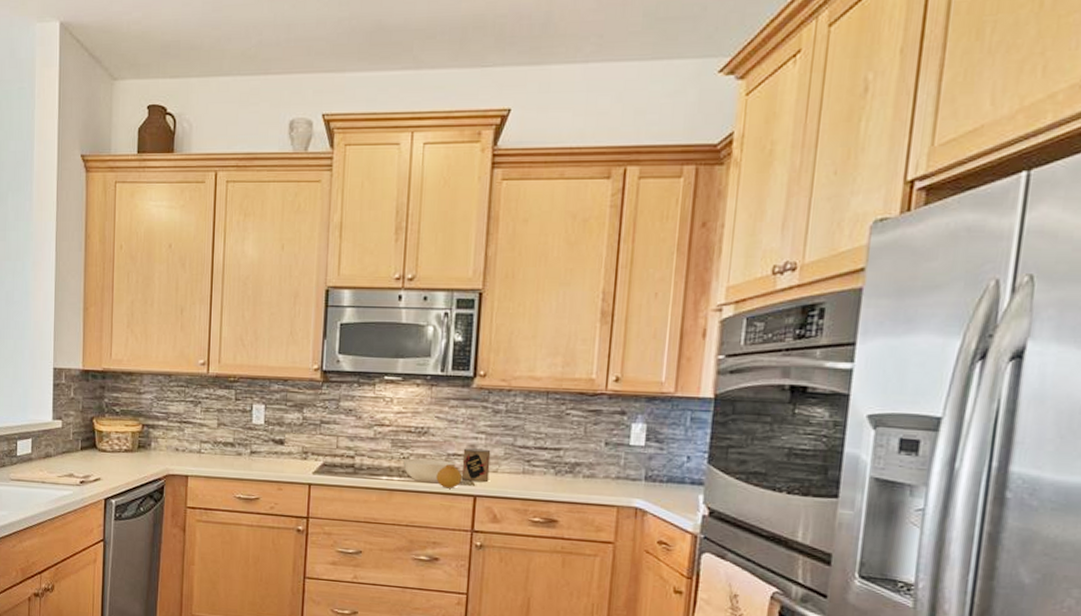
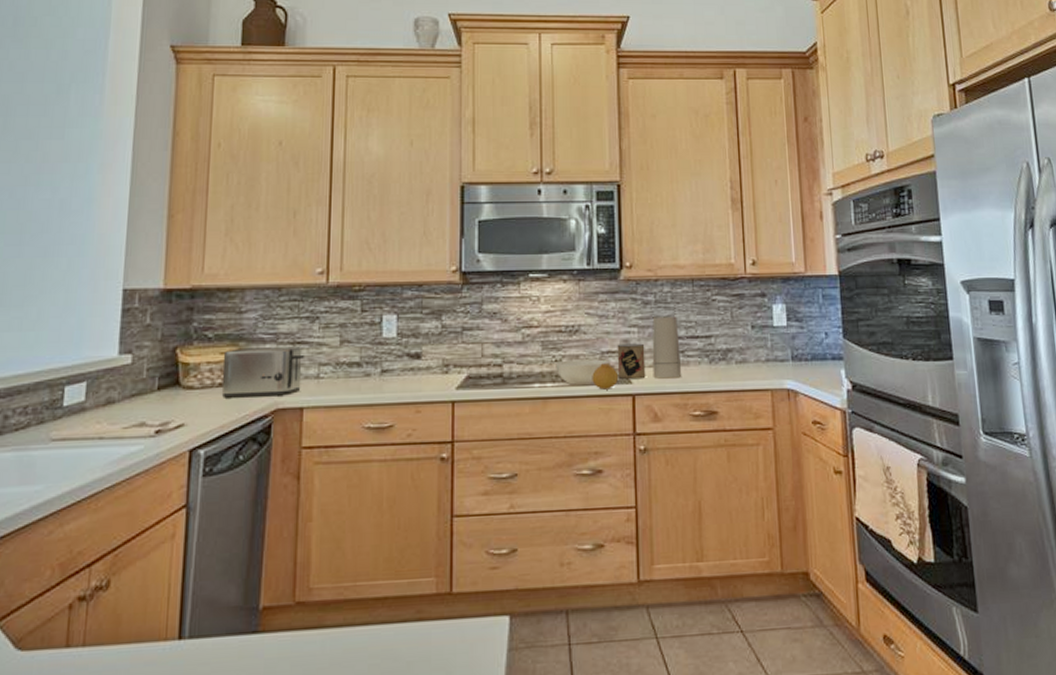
toaster: none [126,423,190,466] -> present [221,347,305,400]
canister: none [496,426,527,486] -> present [652,316,681,380]

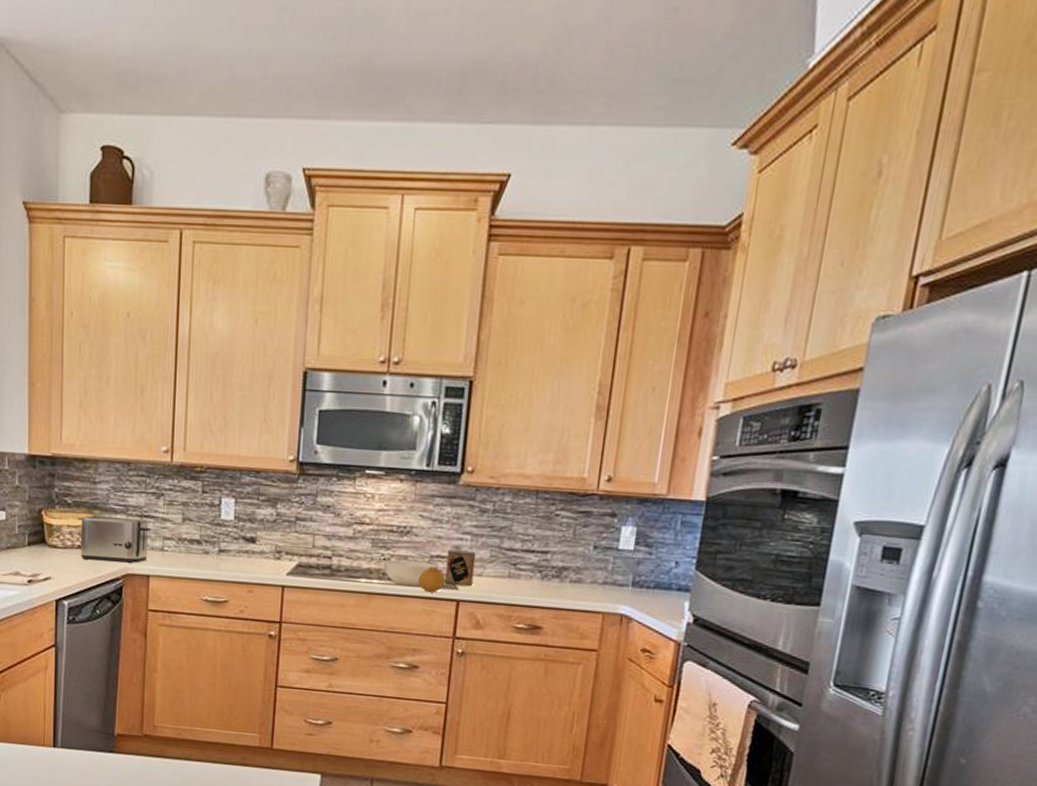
canister: present [652,316,681,380] -> none [480,526,515,591]

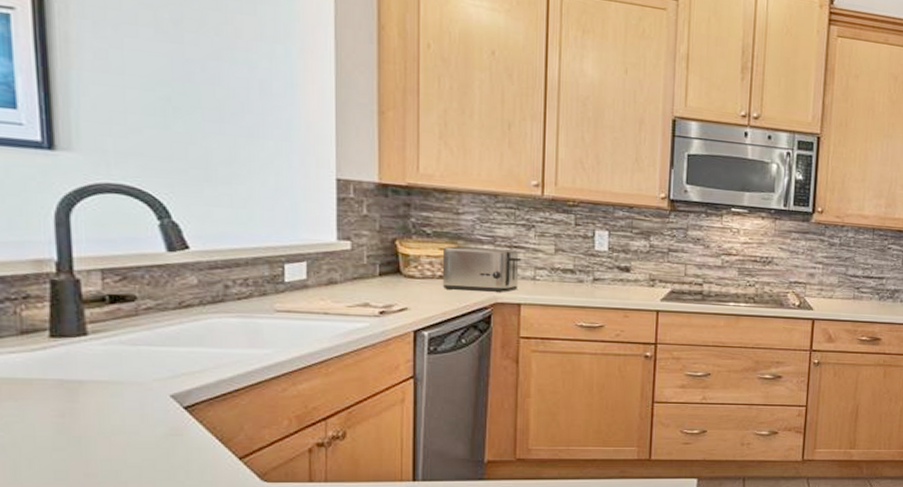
bowl: present [382,559,439,587] -> none [748,285,796,309]
fruit: present [418,567,445,593] -> none [779,291,802,313]
tin can: present [444,549,476,587] -> none [801,276,827,308]

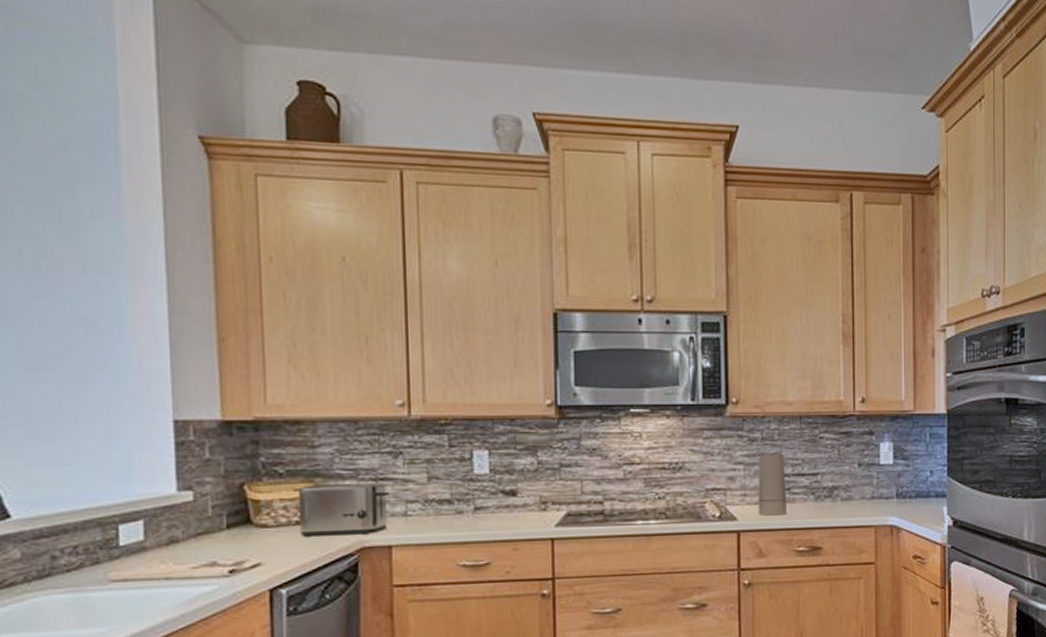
canister: none [831,257,857,310] -> present [758,454,786,517]

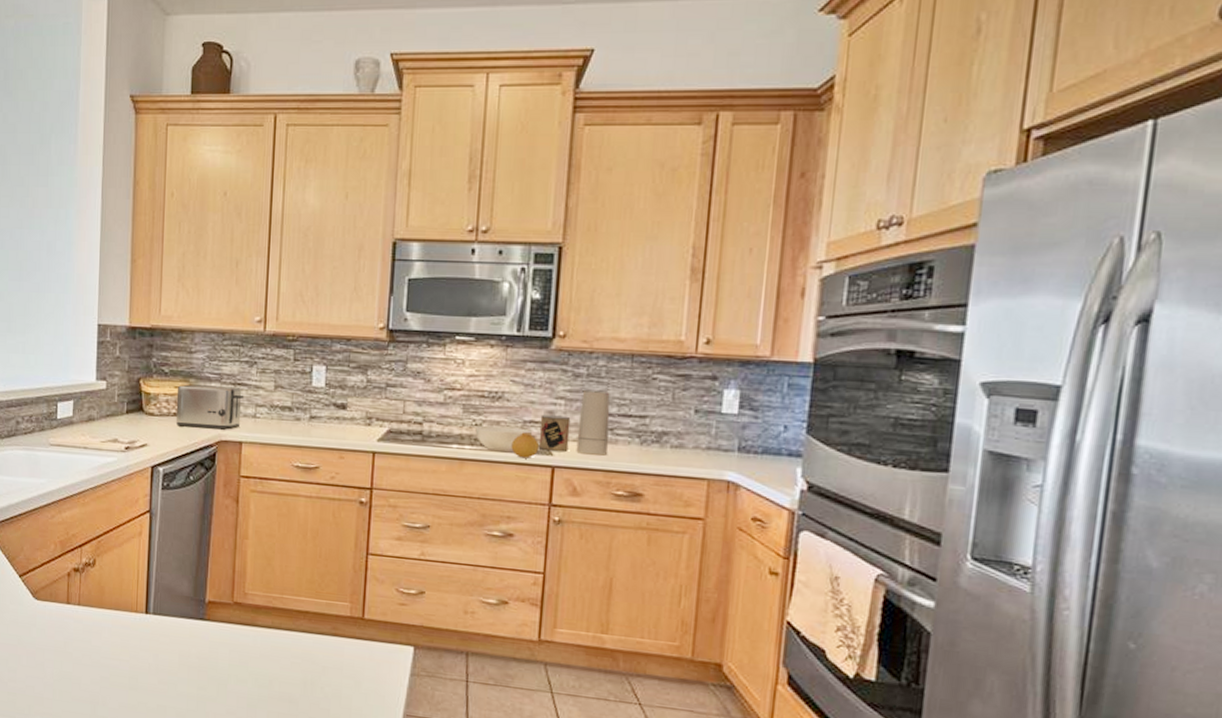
bowl: none [657,496,715,523] -> present [474,425,532,453]
fruit: none [696,500,723,527] -> present [511,432,539,459]
tin can: none [722,480,751,517] -> present [538,414,571,453]

